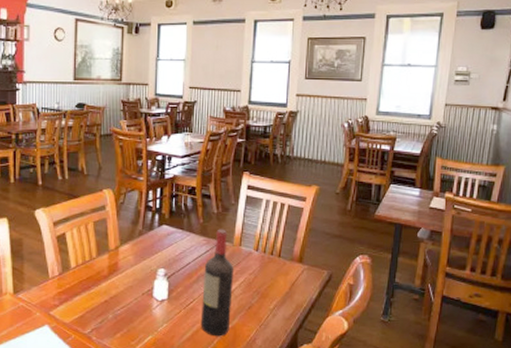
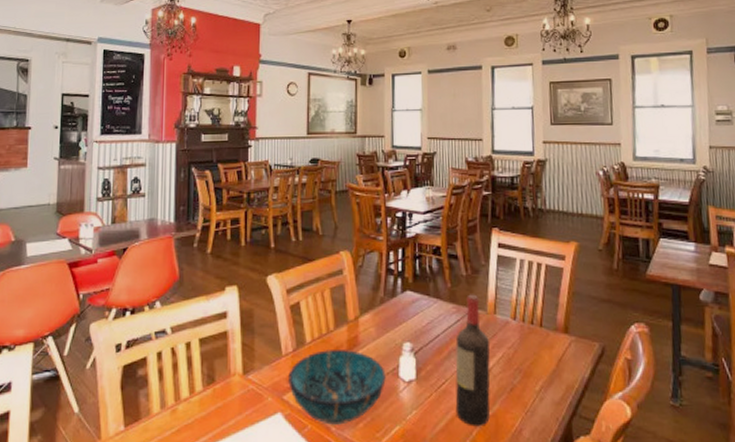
decorative bowl: none [53,274,141,336] -> present [287,350,386,426]

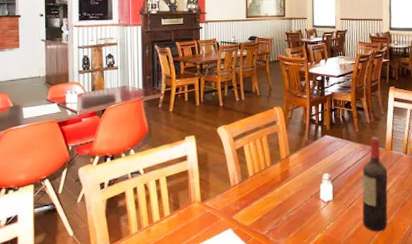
decorative bowl: present [287,350,386,426] -> none [235,180,310,237]

